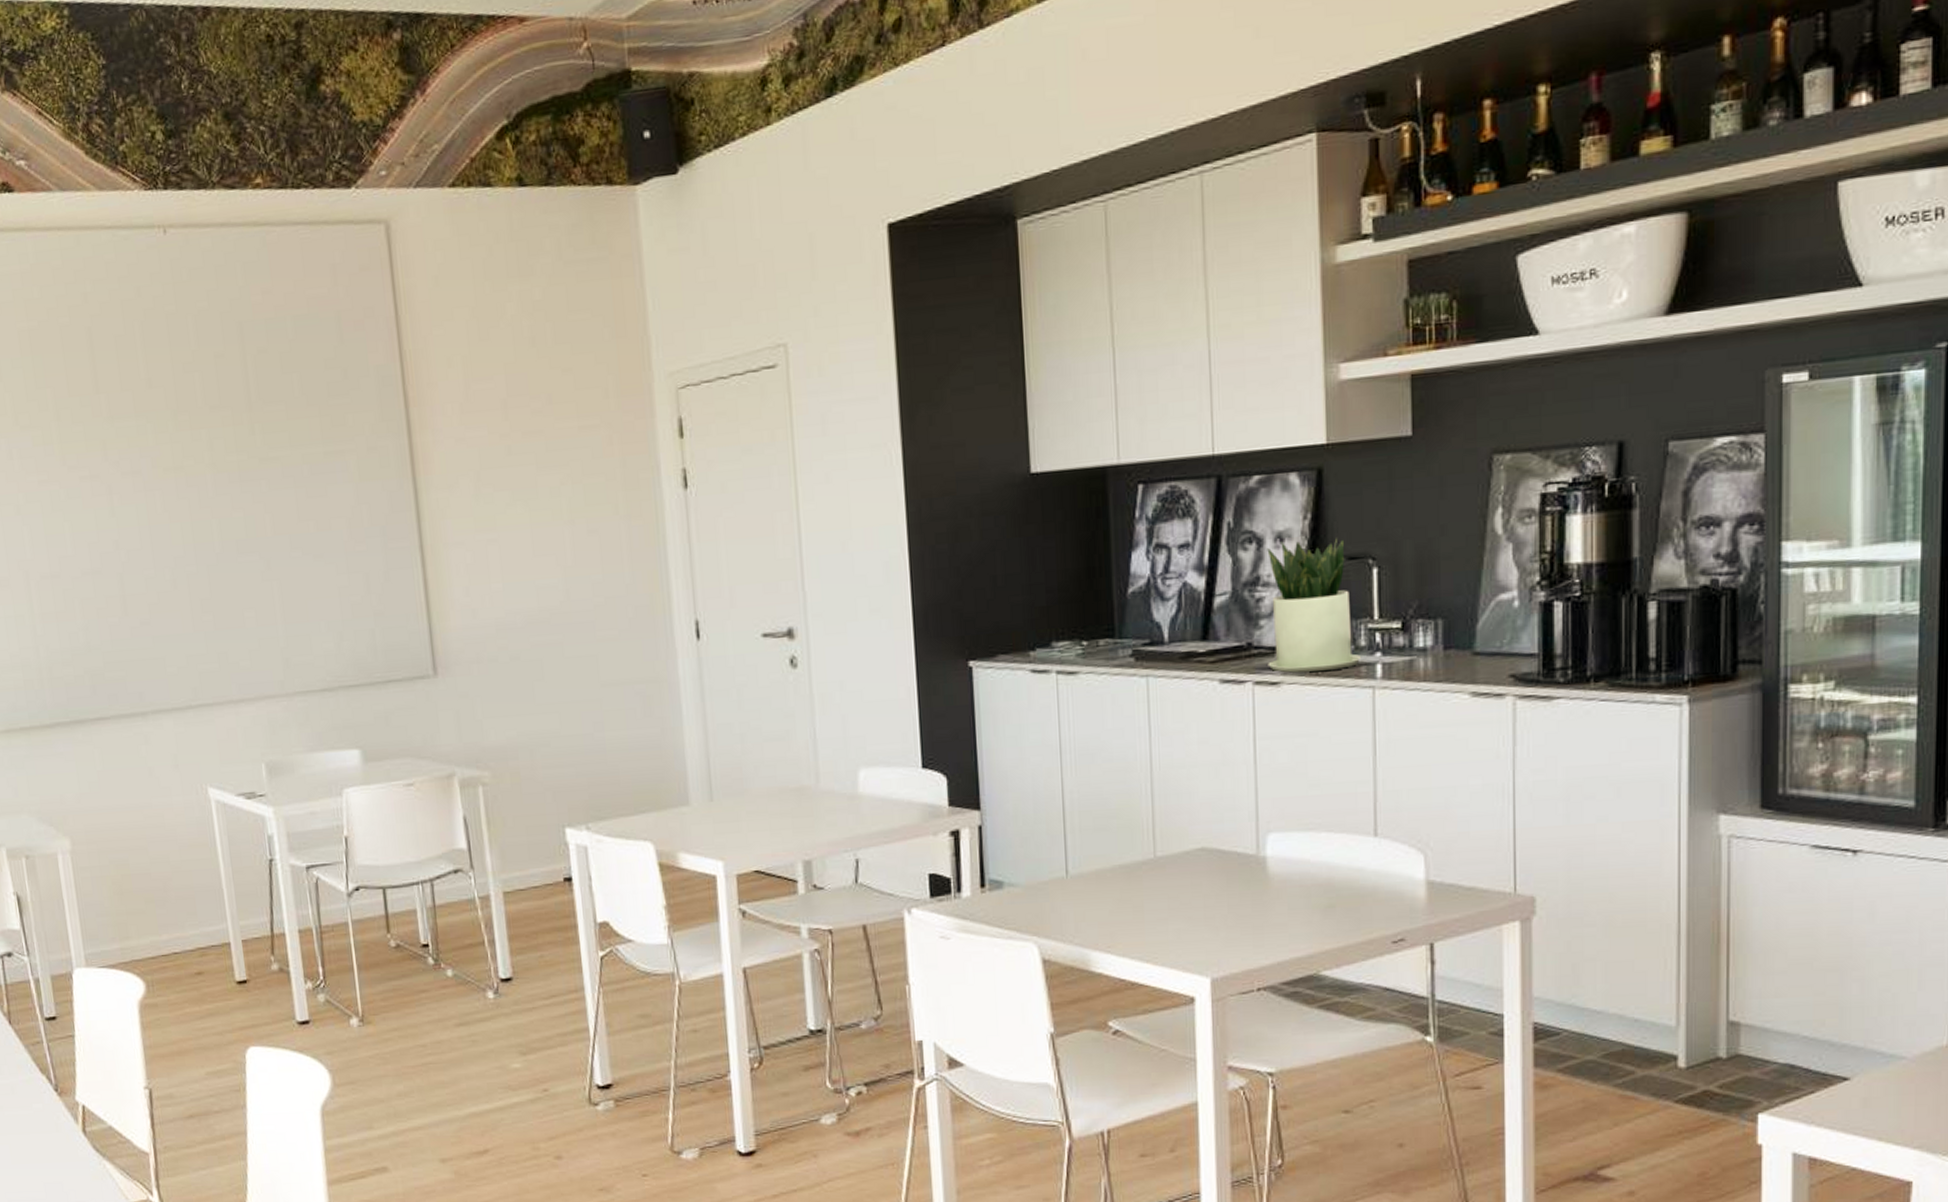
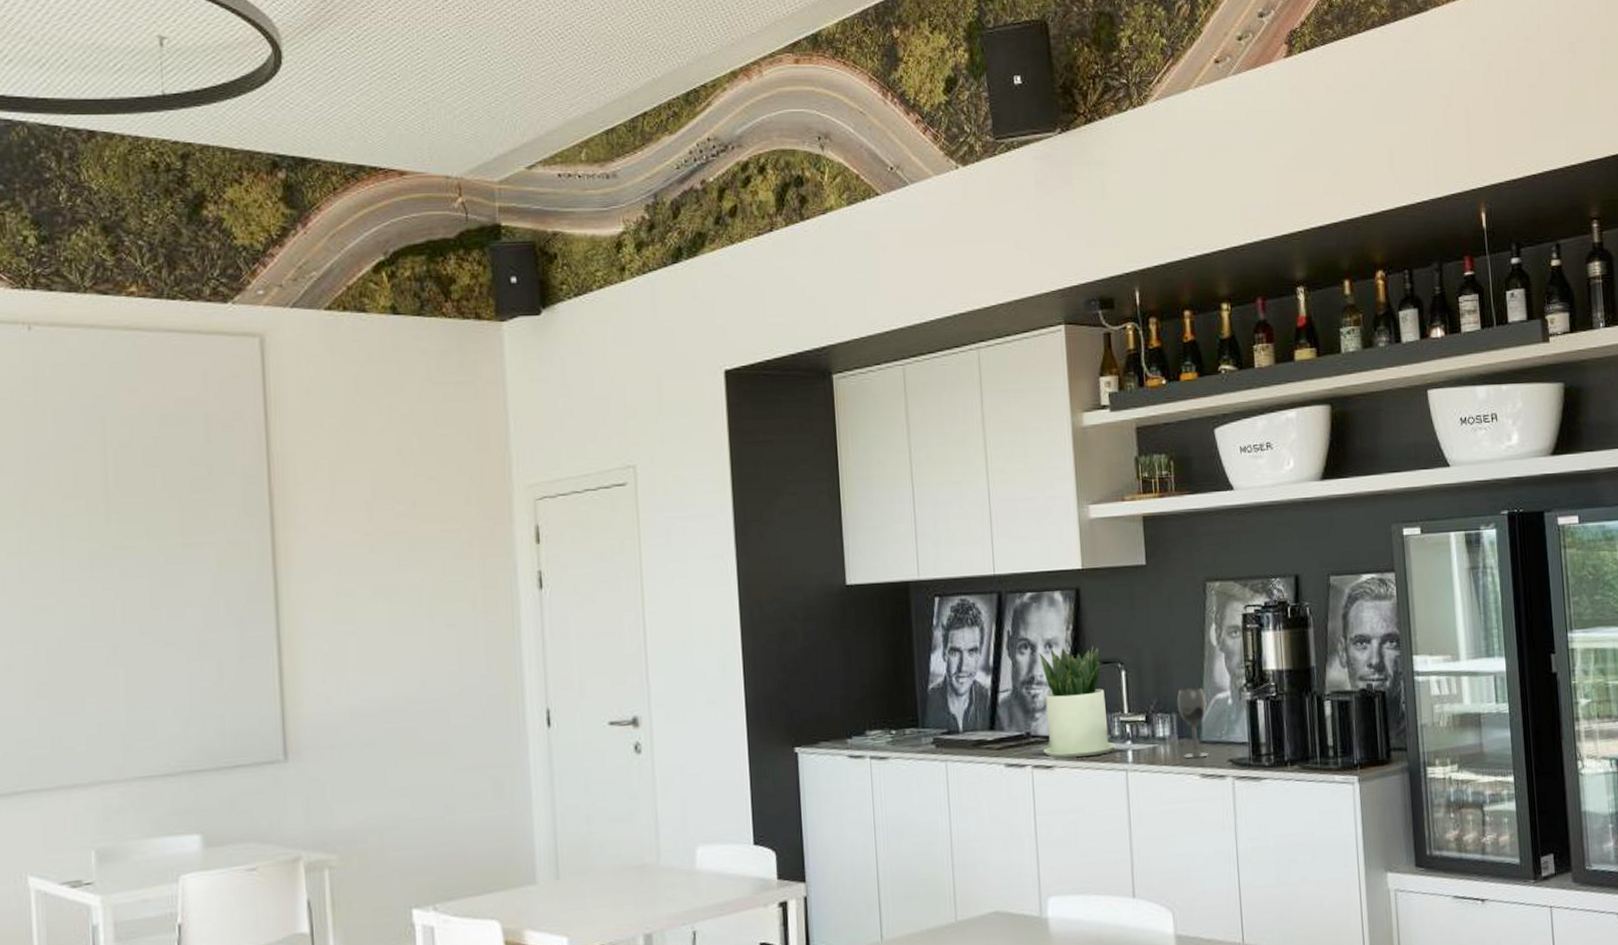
wine glass: none [1446,586,1485,674] -> present [1177,687,1210,759]

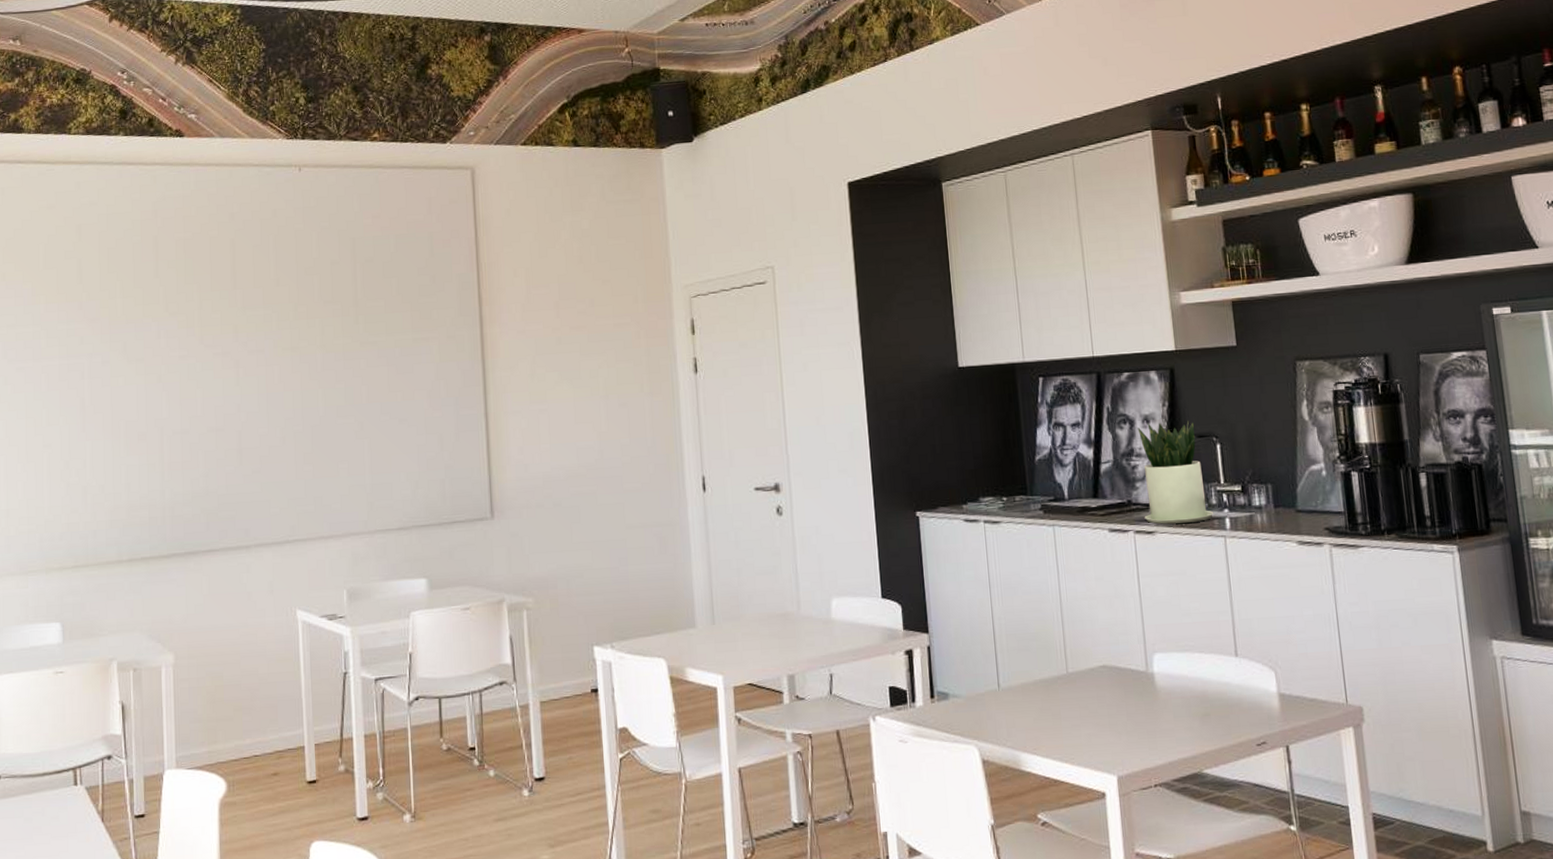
wine glass: present [1177,687,1210,759] -> none [1272,460,1306,527]

